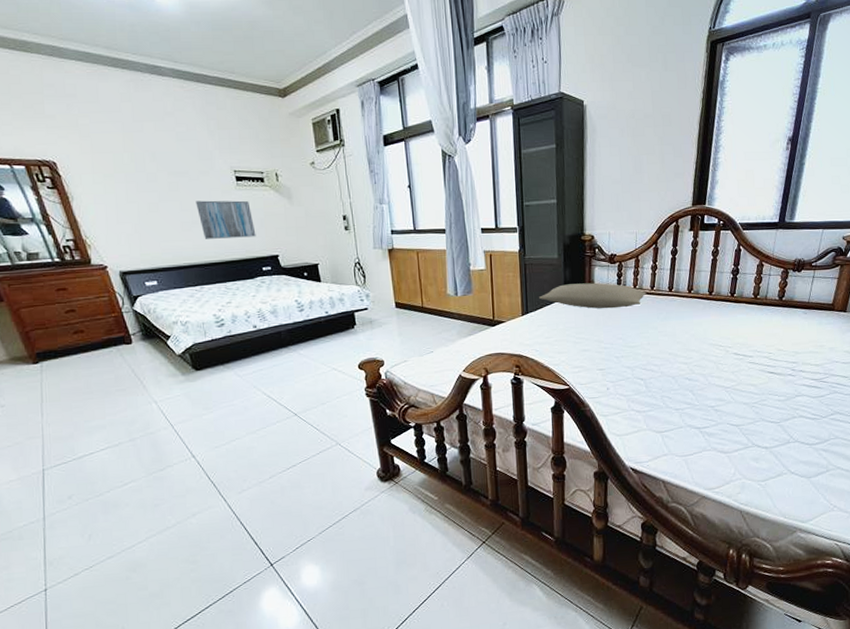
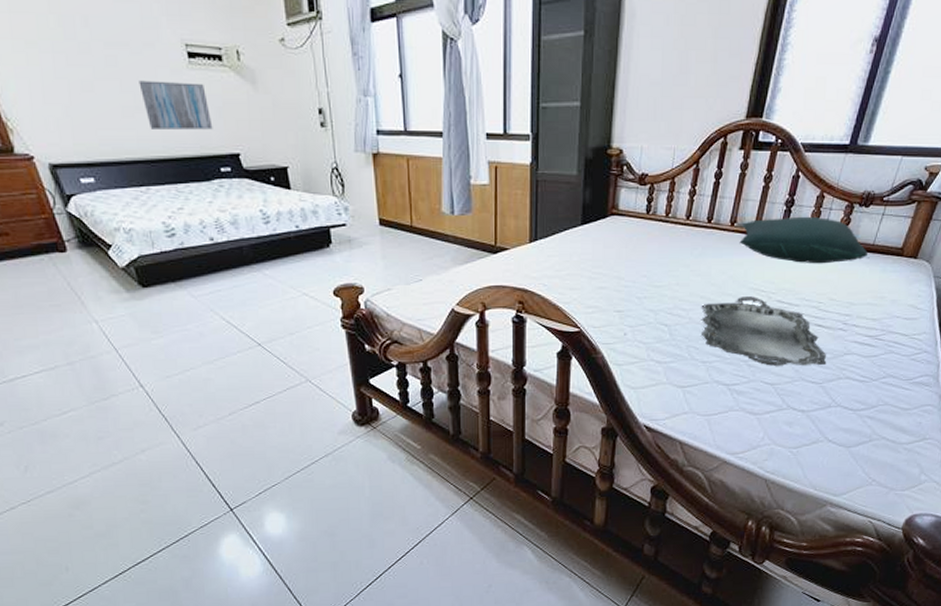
pillow: present [539,282,647,309] -> none [551,207,680,240]
serving tray: none [671,351,781,410] -> present [701,296,826,366]
pillow: none [697,281,806,321] -> present [739,216,869,264]

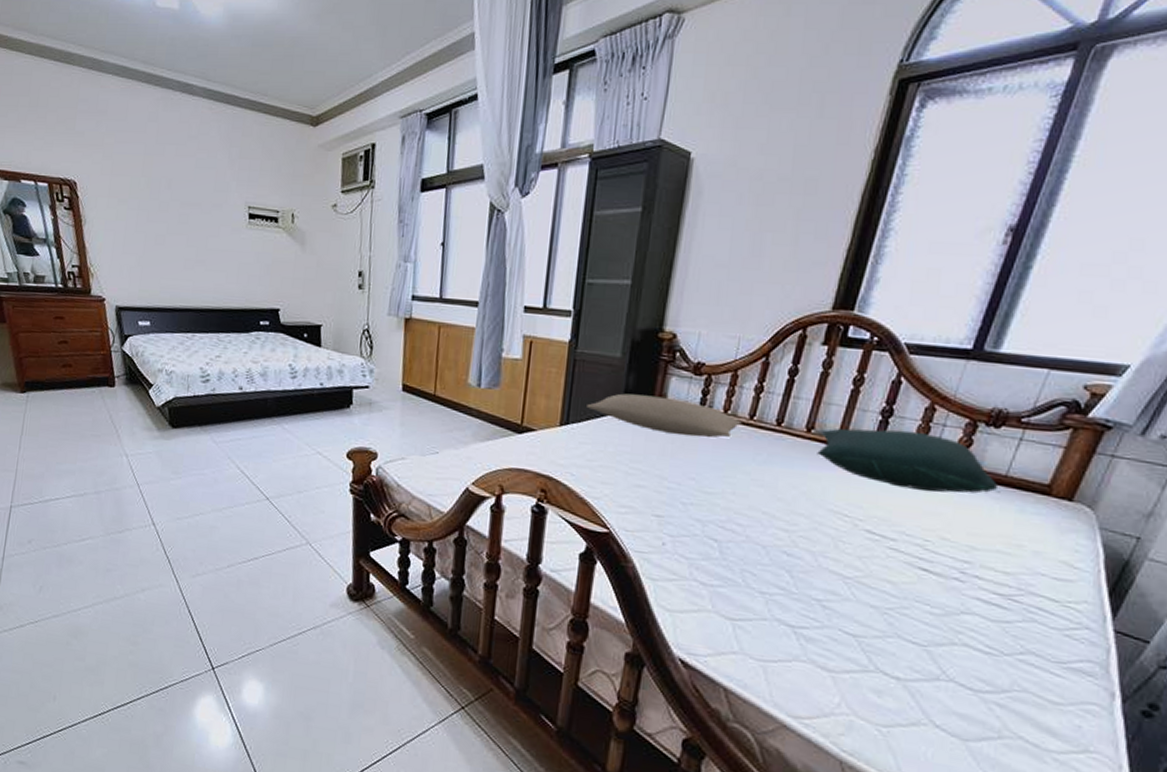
wall art: present [138,80,213,130] -> none [202,237,260,285]
pillow: none [551,207,680,240] -> present [587,393,742,438]
serving tray: present [701,296,826,366] -> none [761,519,934,622]

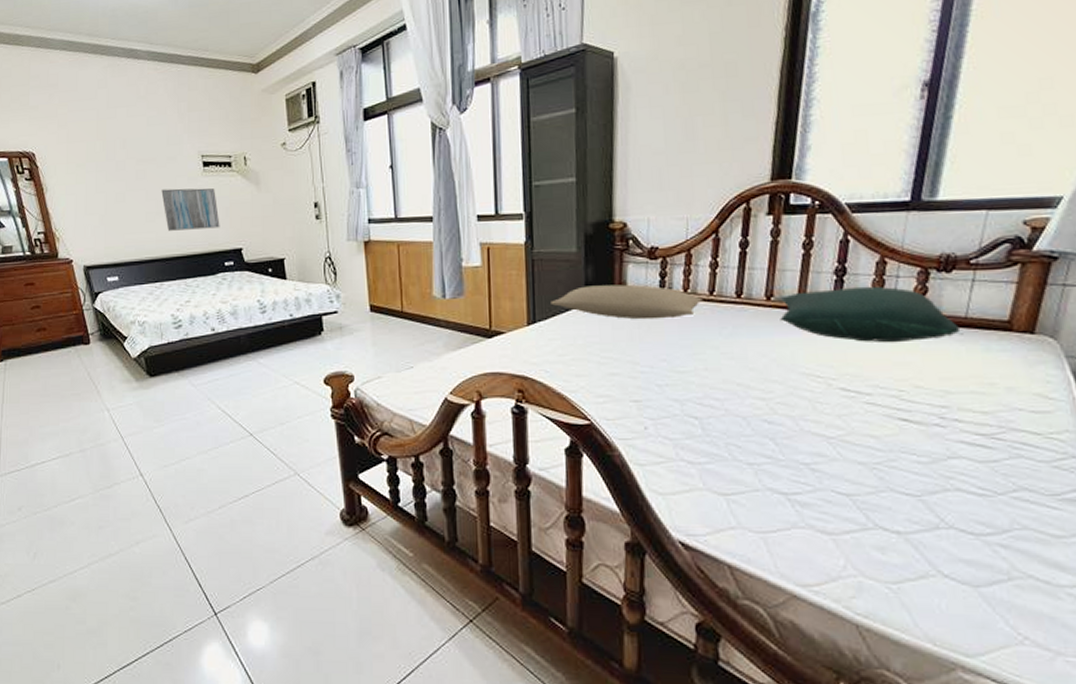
wall art: none [202,237,260,285] -> present [161,188,220,231]

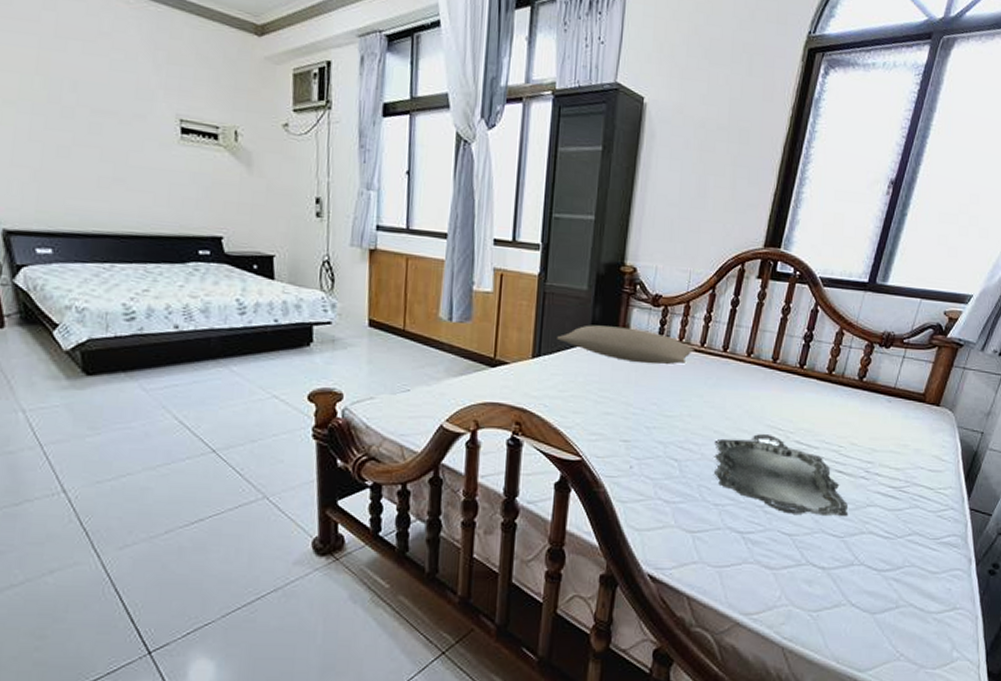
wall art: present [161,188,220,231] -> none [121,151,197,209]
serving tray: none [740,383,922,471] -> present [714,434,848,516]
pillow: present [780,286,961,343] -> none [756,352,890,405]

